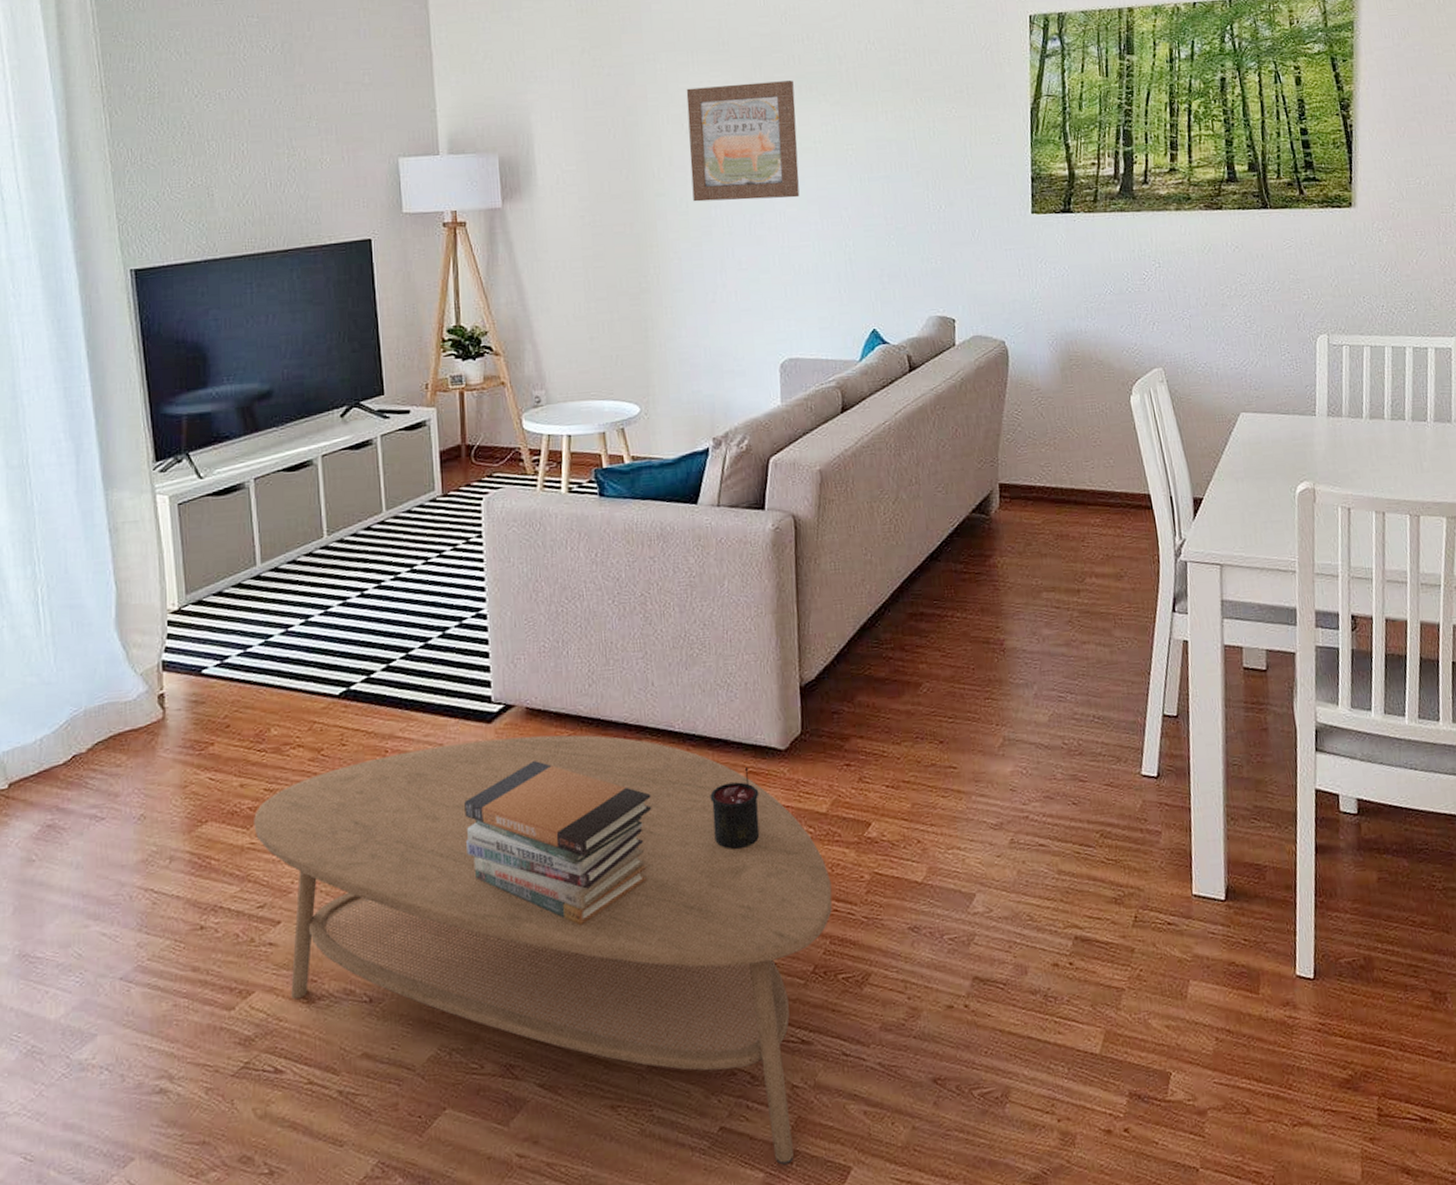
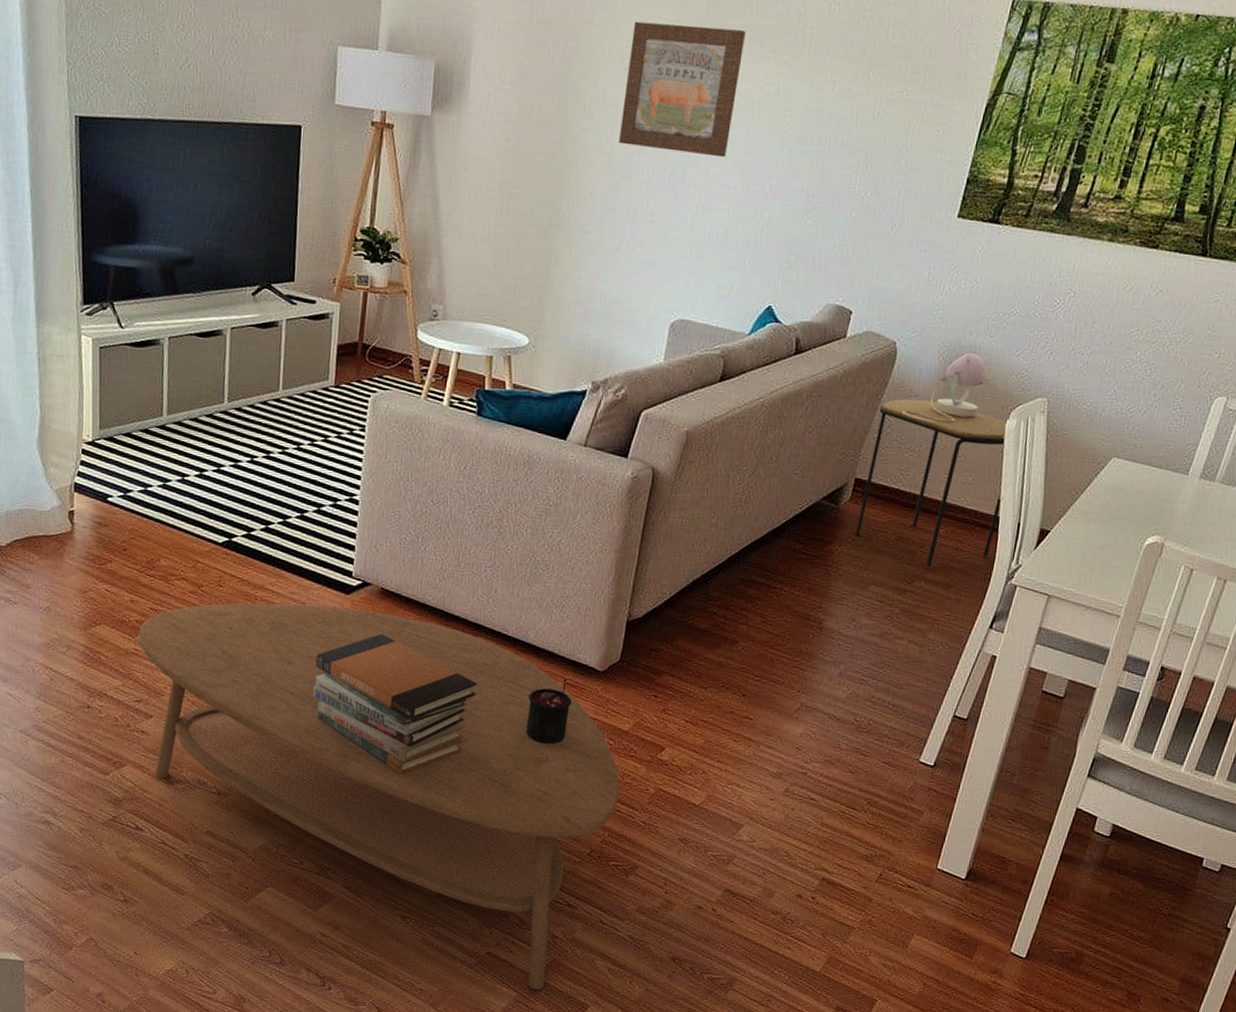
side table: none [1004,391,1150,560] -> present [855,399,1008,567]
table lamp: none [1027,336,1101,414] -> present [902,352,987,423]

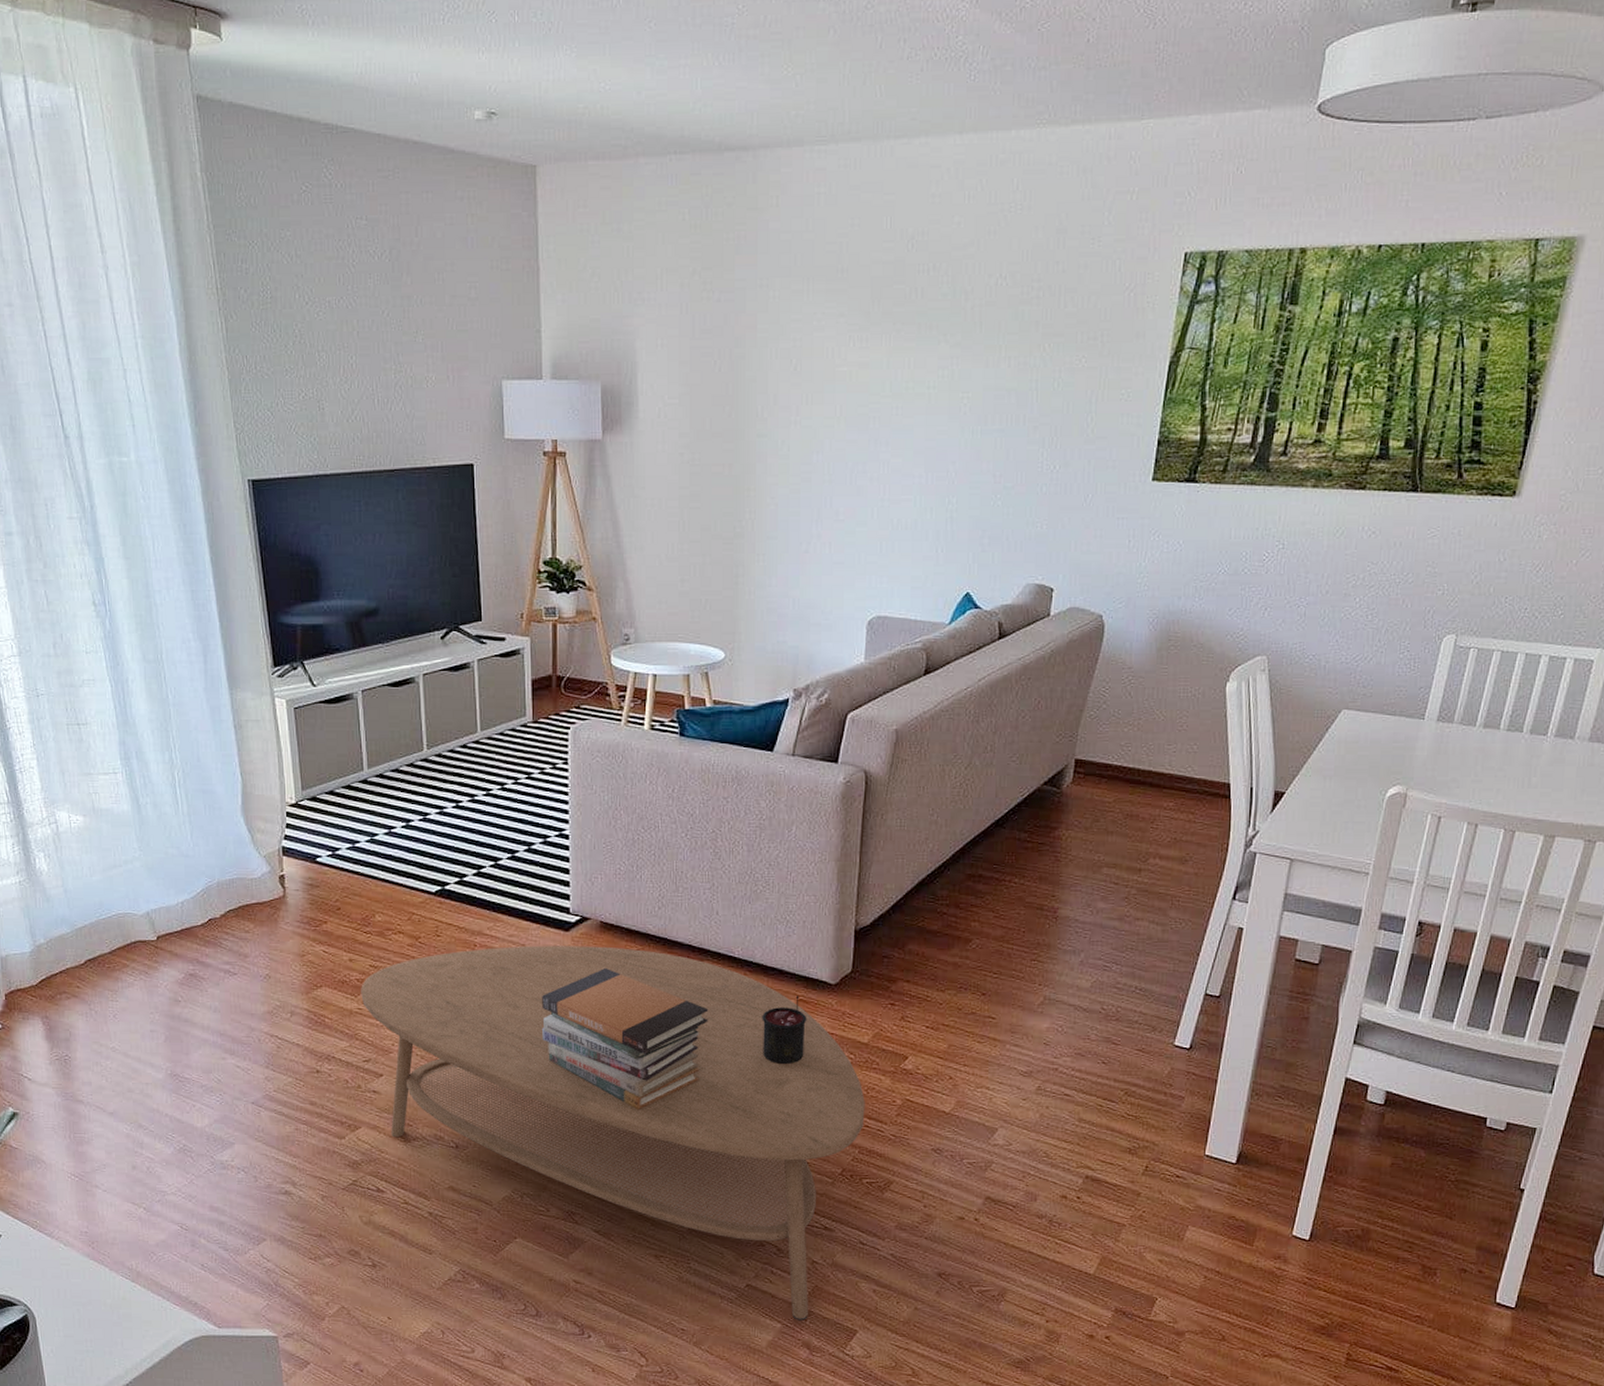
wall art: present [619,21,746,158] -> none [795,317,913,447]
side table: present [855,399,1008,567] -> none [1081,672,1232,842]
table lamp: present [902,352,987,423] -> none [1116,617,1200,694]

